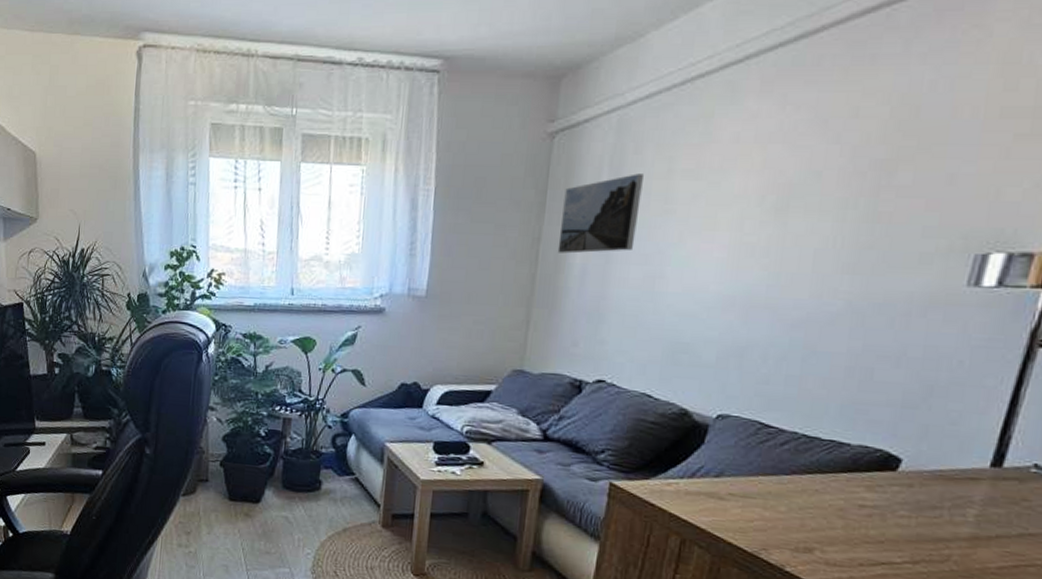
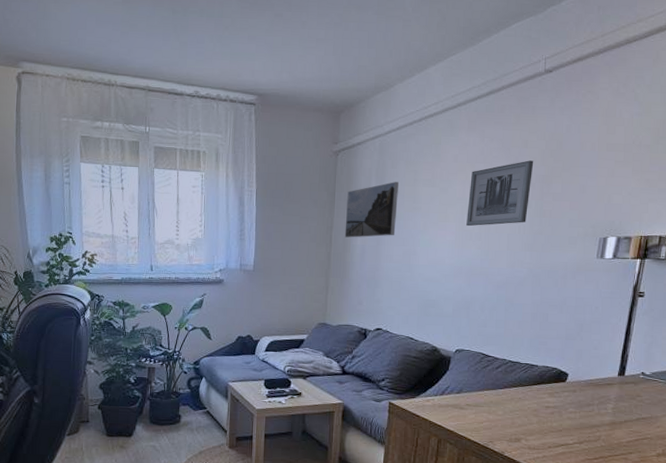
wall art: none [747,137,868,238] -> present [466,160,534,227]

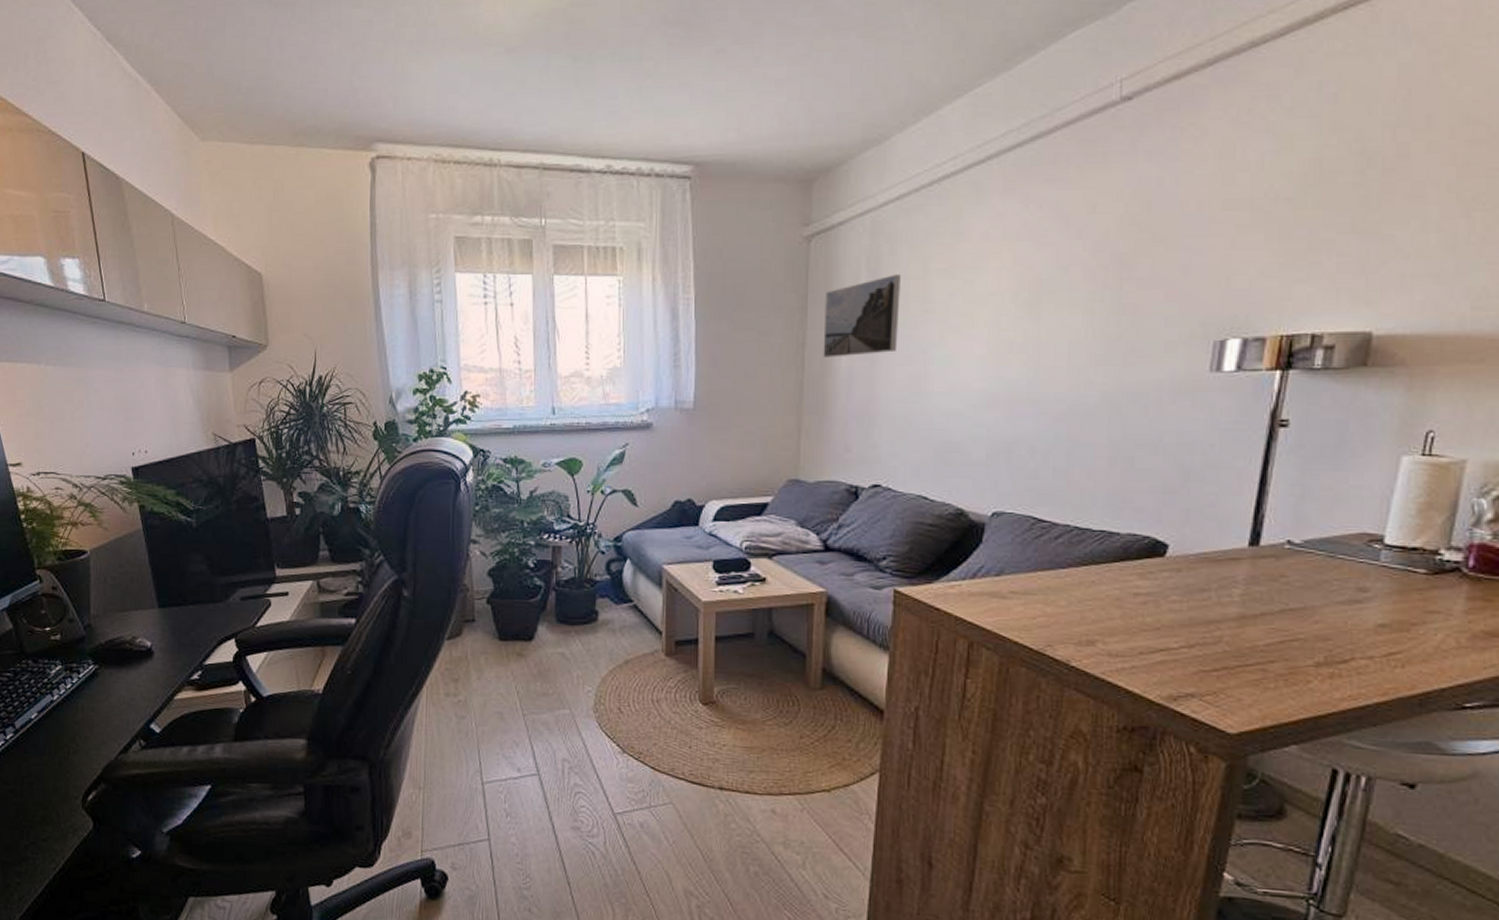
wall art: present [466,160,534,227] -> none [1004,232,1107,334]

